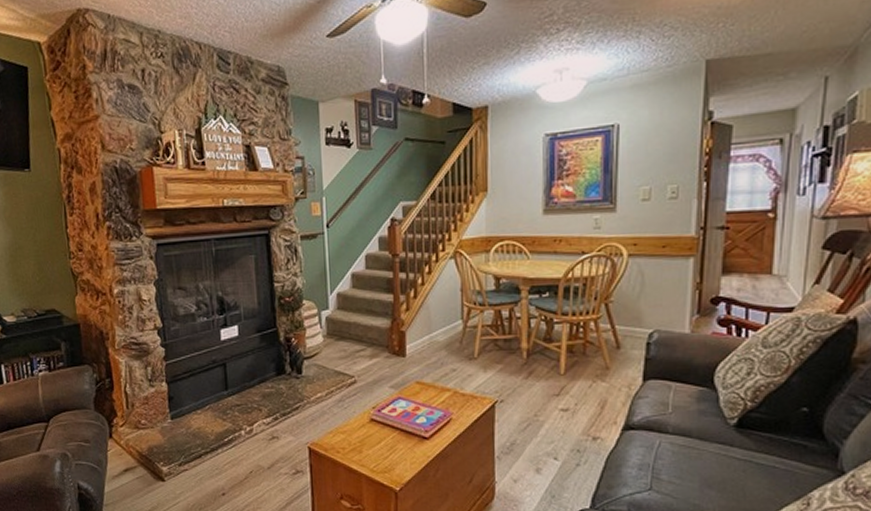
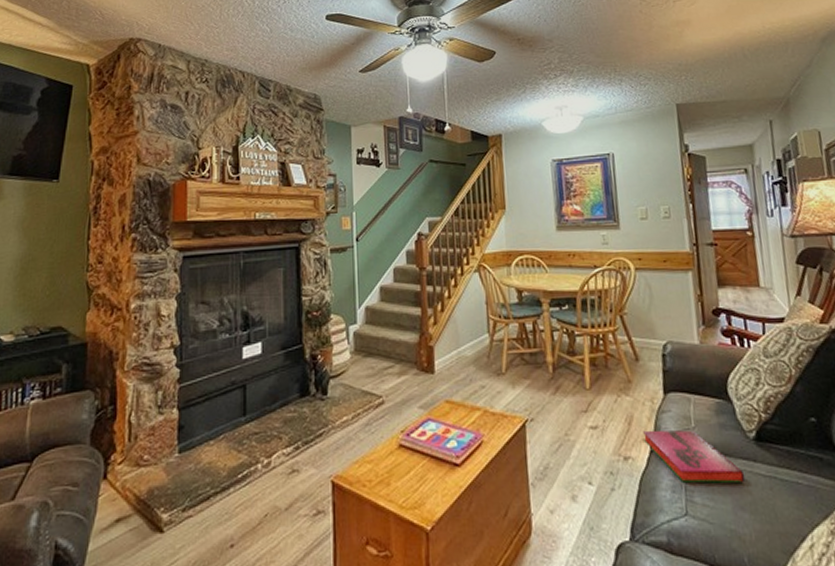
hardback book: none [616,414,718,465] -> present [643,430,746,484]

